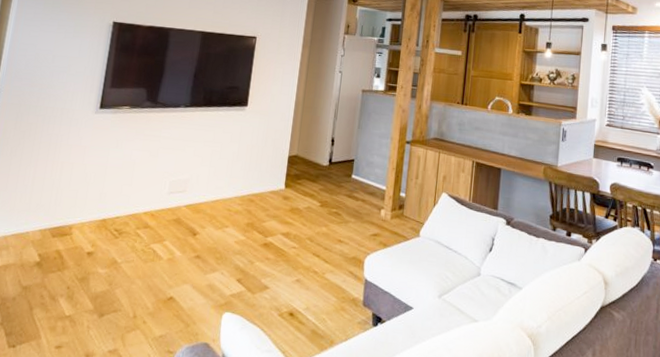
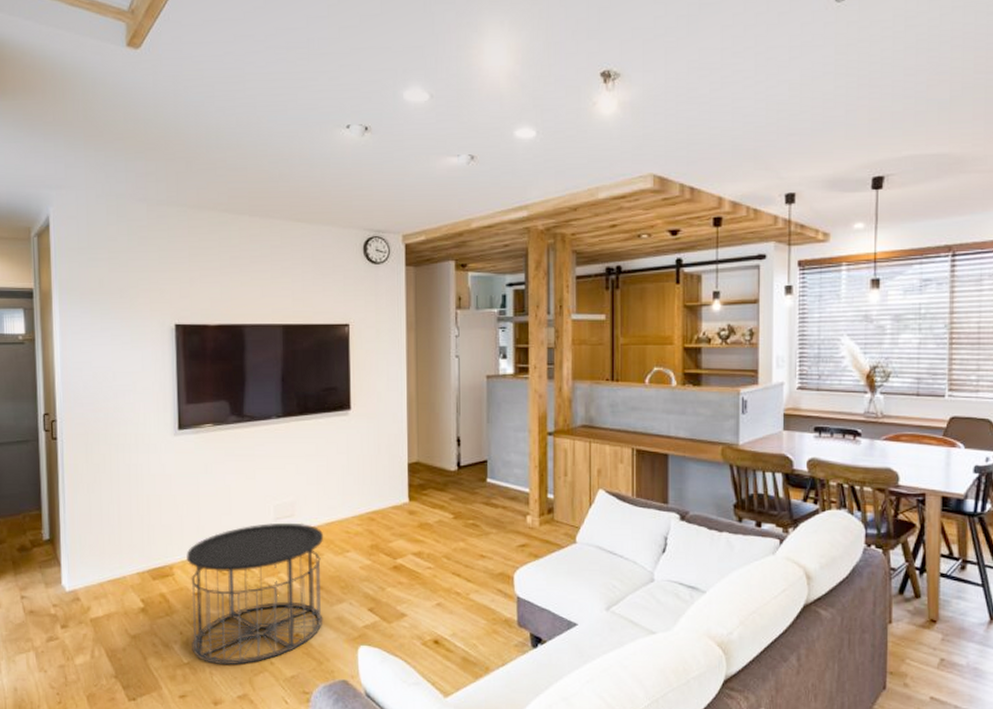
side table: none [75,196,209,322] -> present [186,522,324,666]

